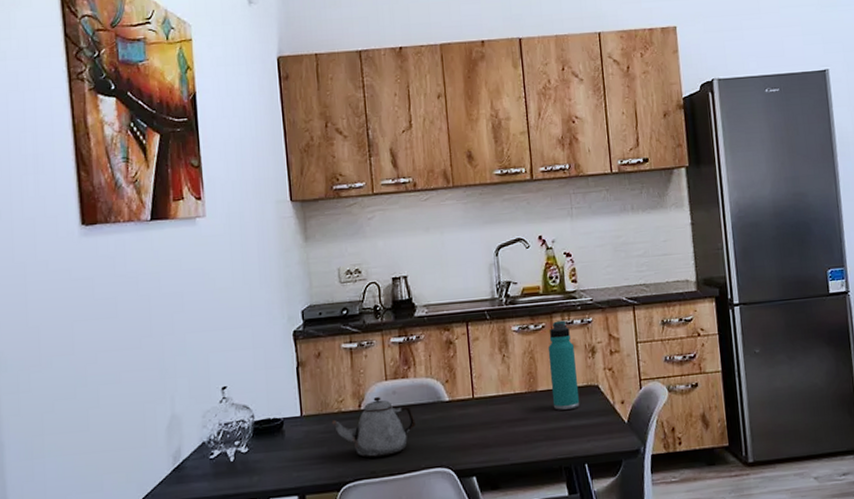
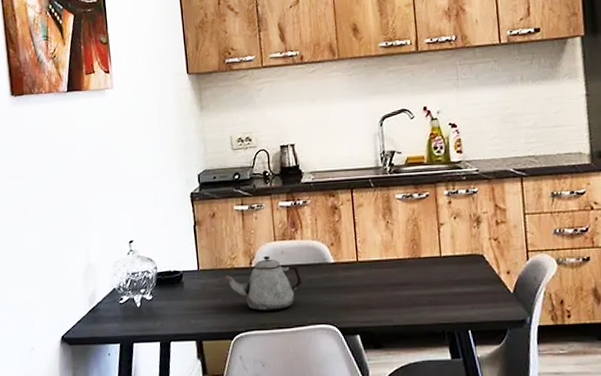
thermos bottle: present [547,320,580,410] -> none [431,190,464,277]

